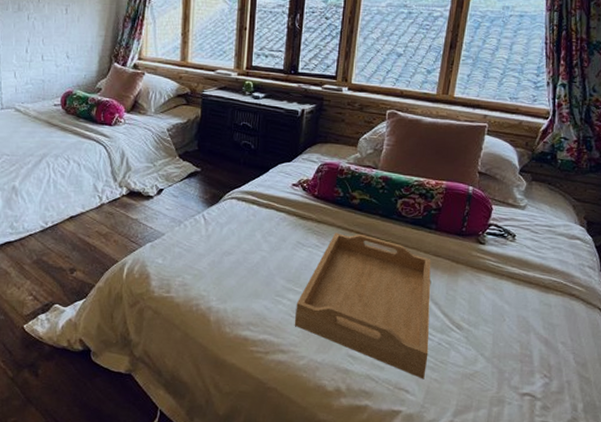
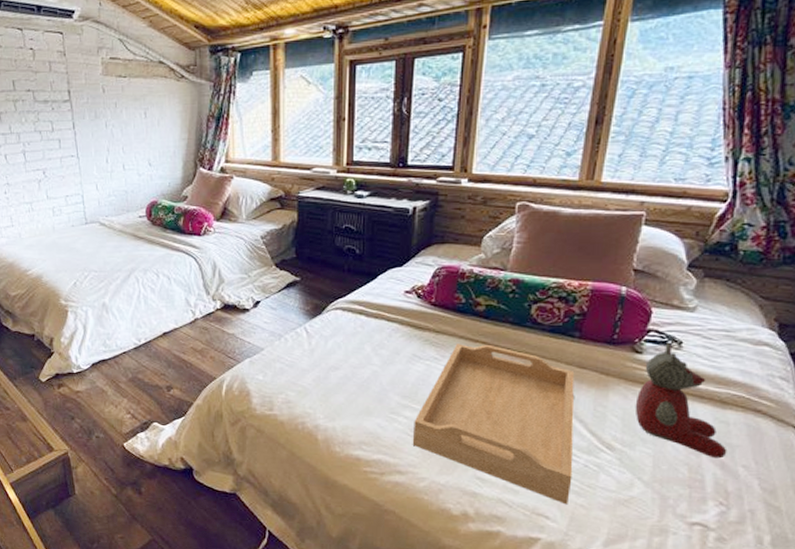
stuffed bear: none [479,236,549,336] -> present [635,343,726,459]

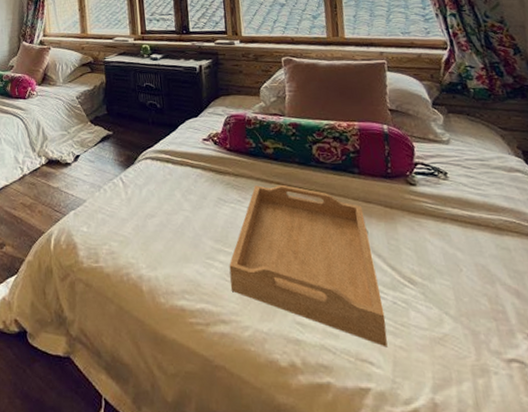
stuffed bear: present [635,343,726,459] -> none [421,174,517,287]

